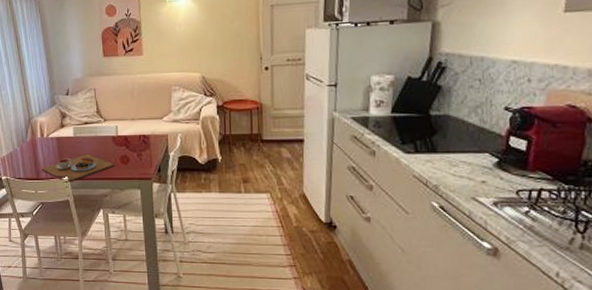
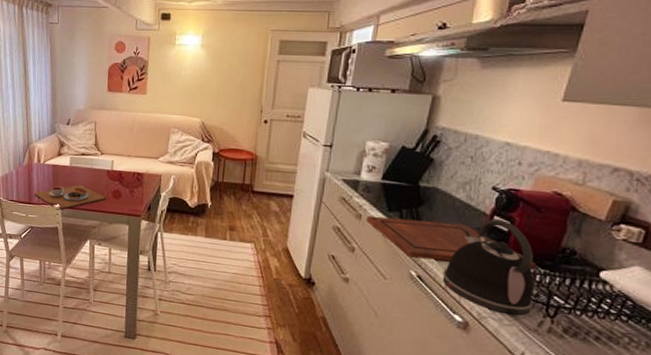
cutting board: none [380,149,559,188] -> present [365,215,536,270]
kettle: none [465,140,562,236] -> present [442,219,535,316]

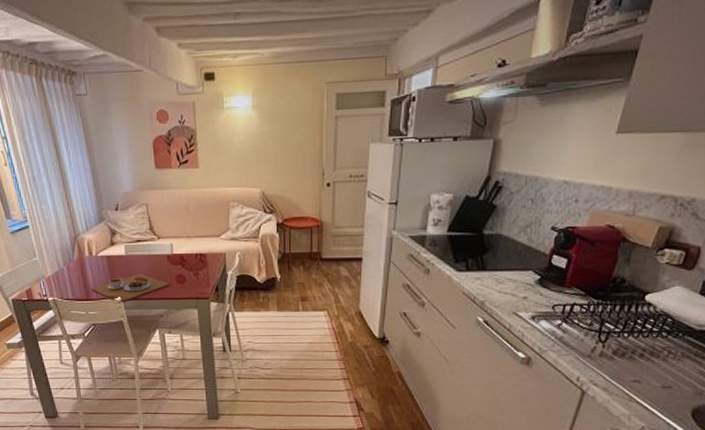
cutting board: present [365,215,536,270] -> none [434,267,590,305]
kettle: present [442,219,535,316] -> none [506,258,589,346]

